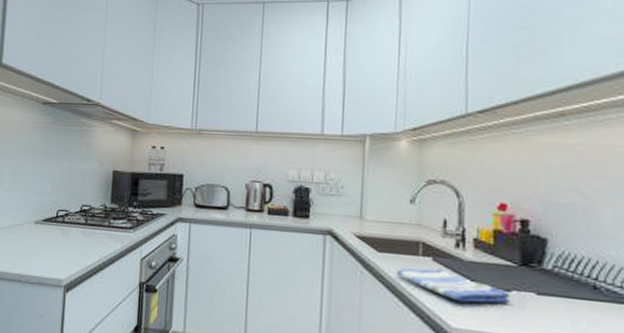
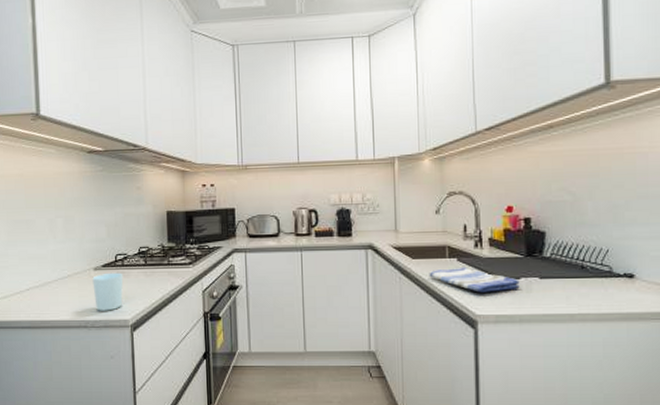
cup: none [31,228,63,268] -> present [92,272,123,311]

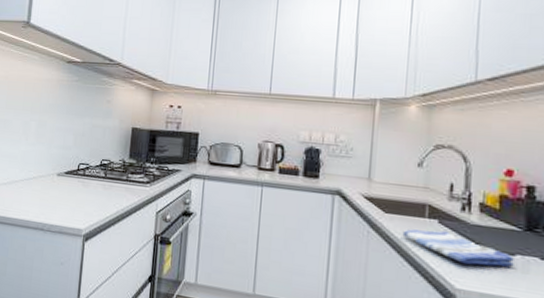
cup: present [92,272,123,311] -> none [54,180,83,218]

